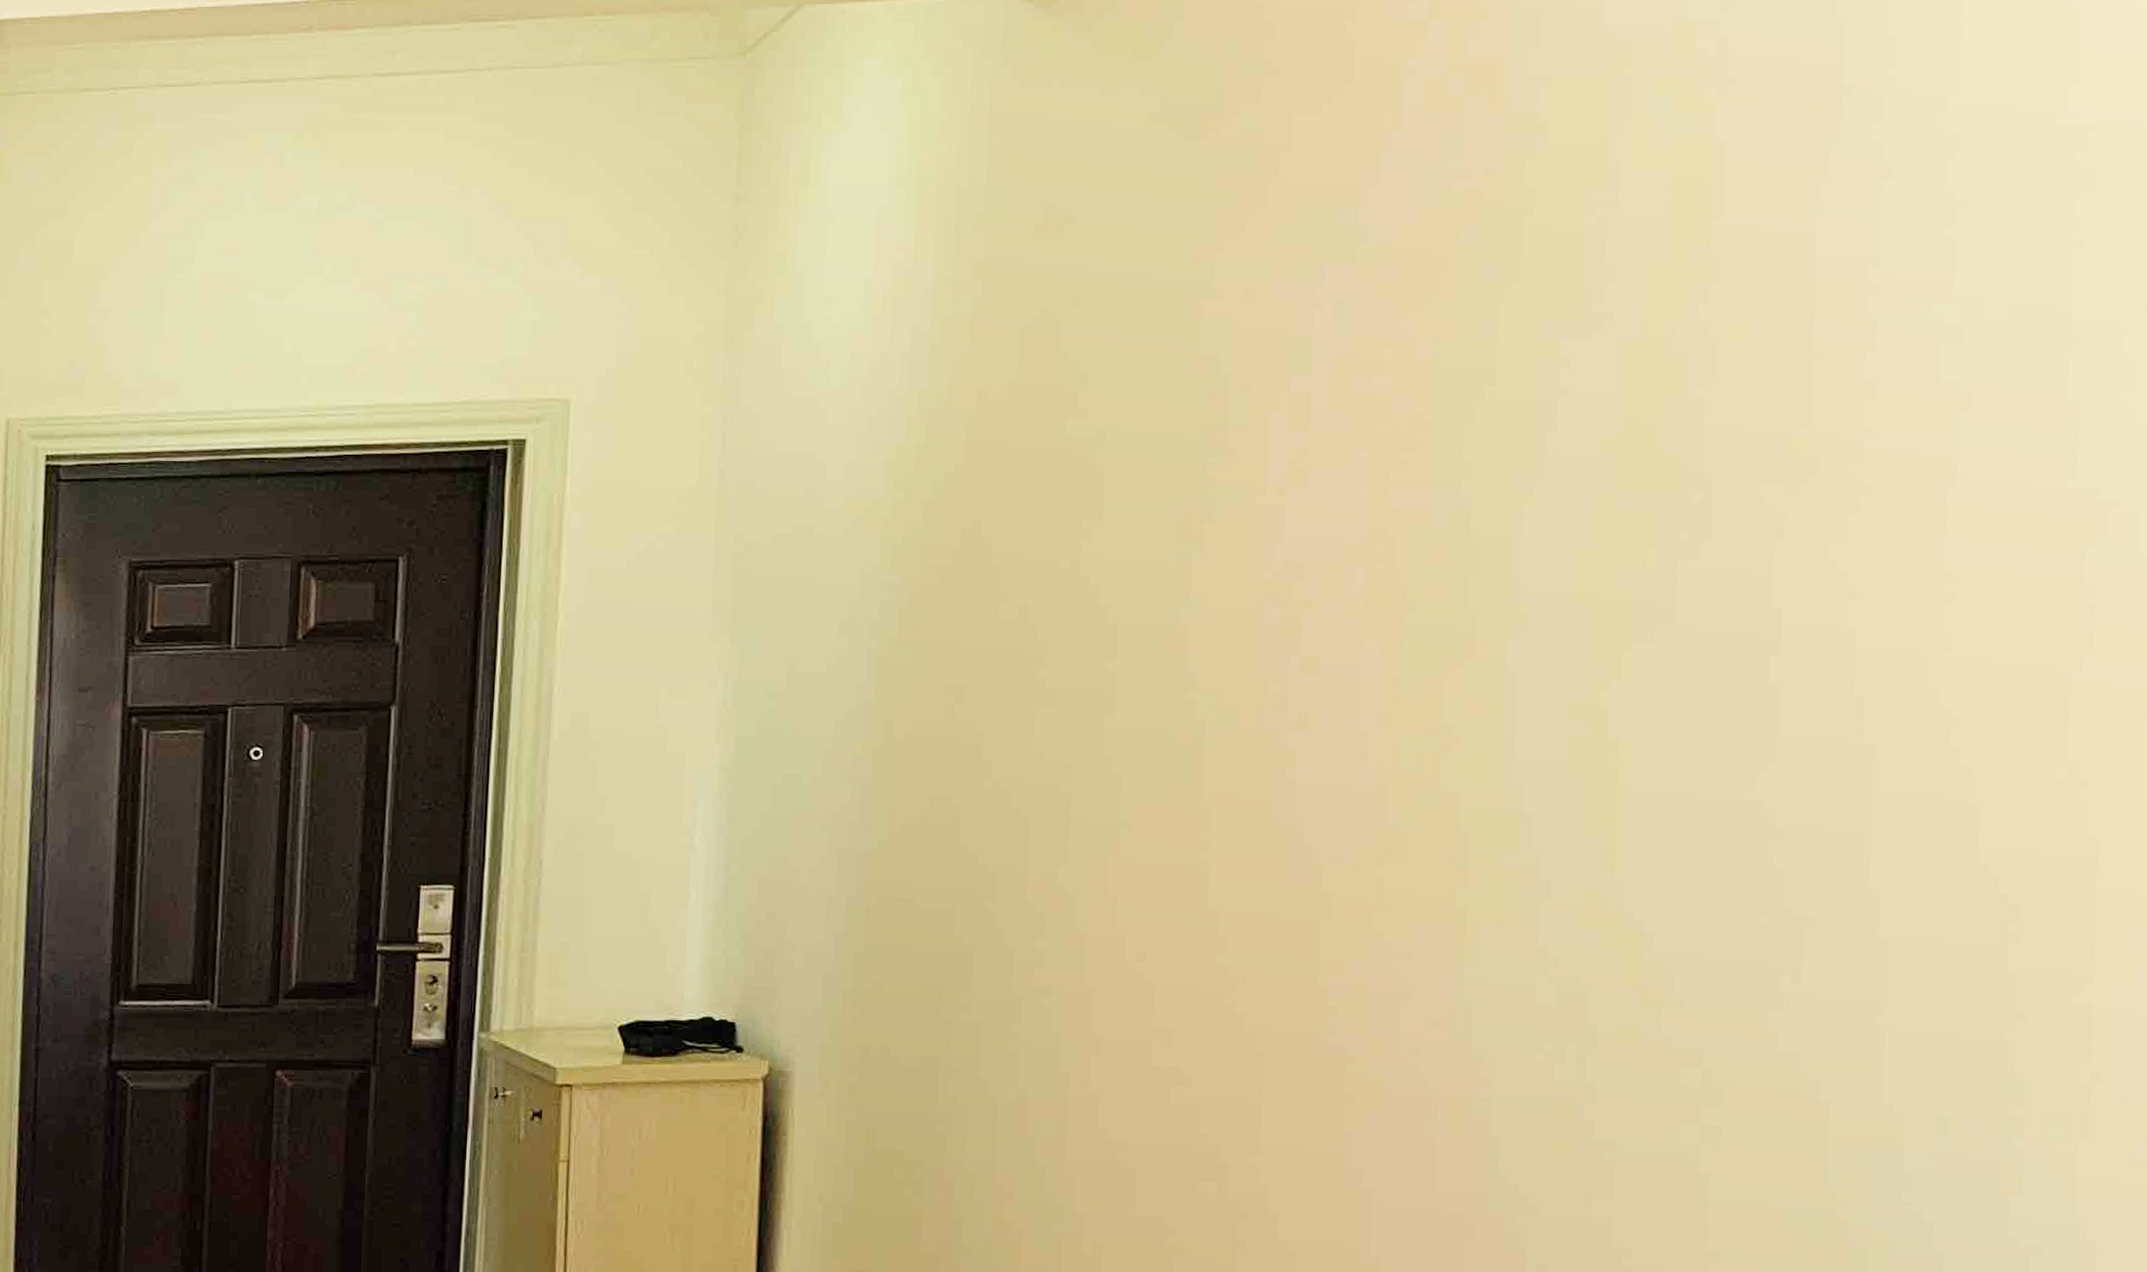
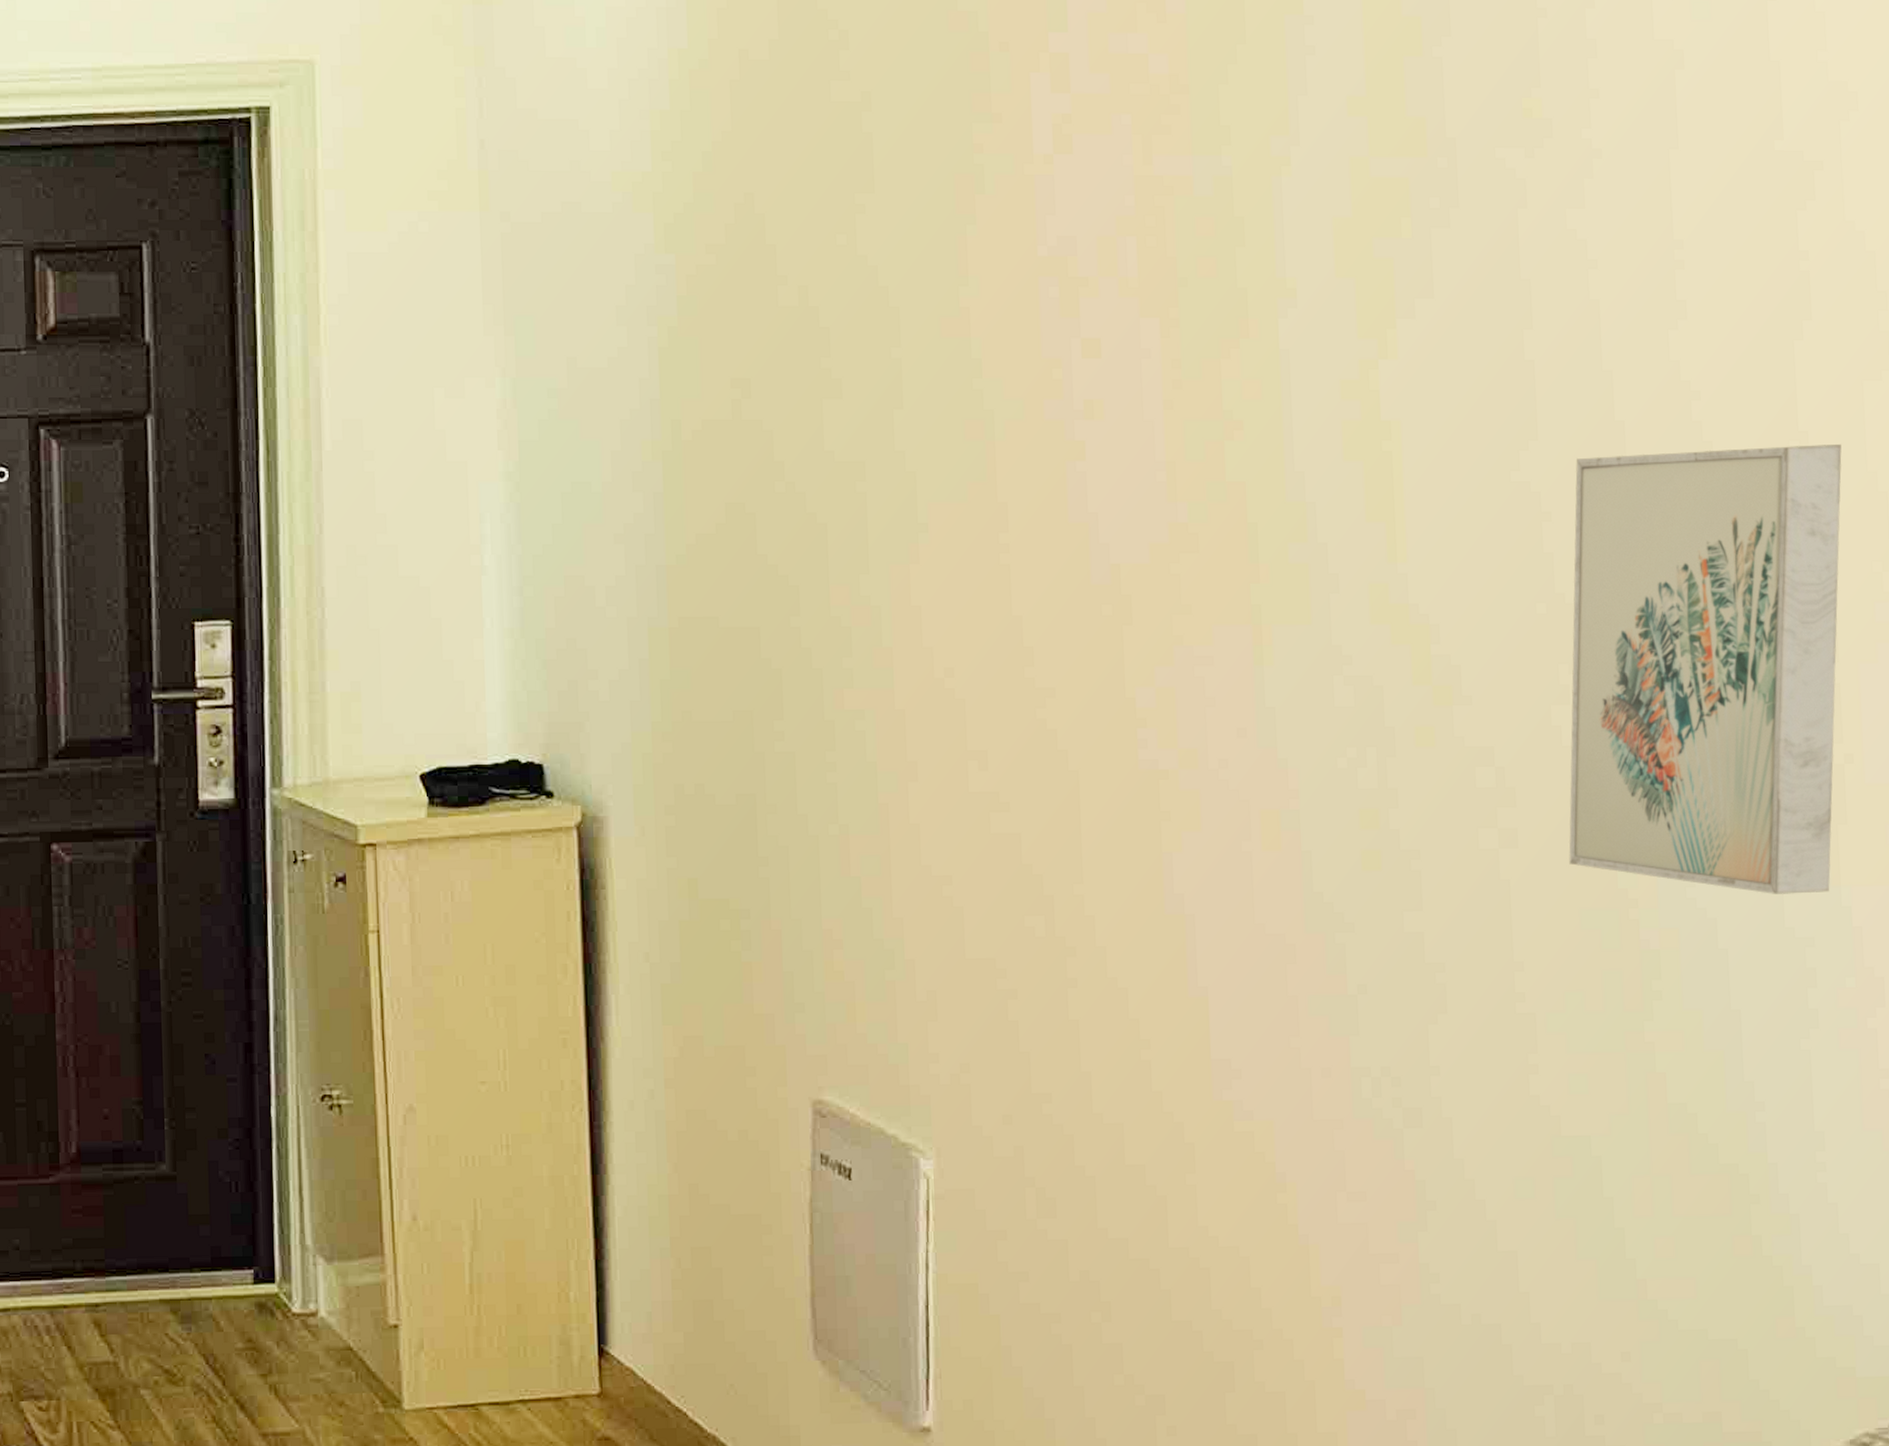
wall art: none [1775,773,2115,1205] -> present [1569,443,1842,894]

